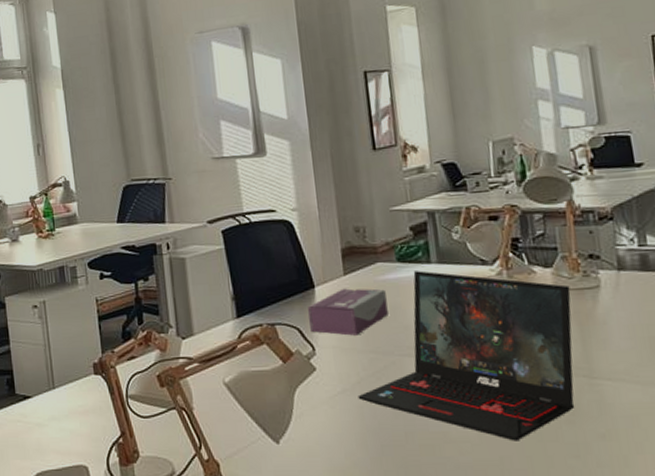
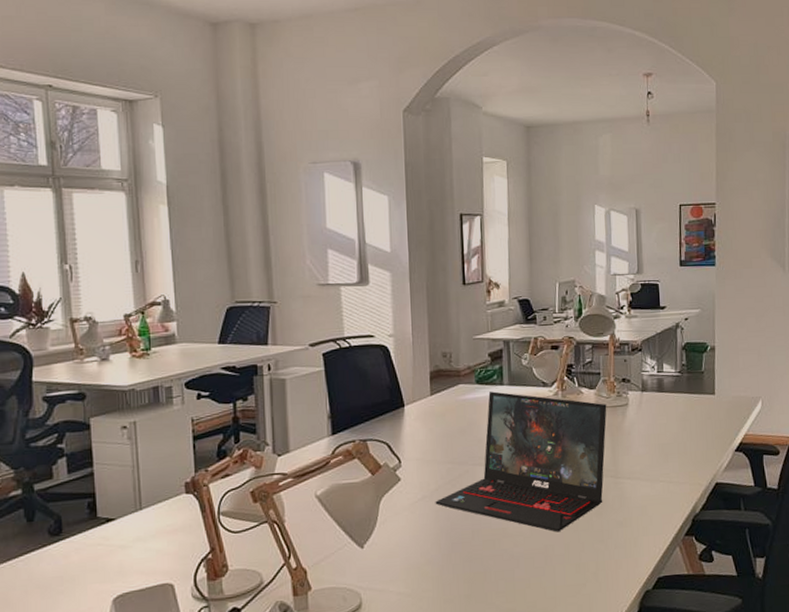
tissue box: present [307,288,388,336] -> none [396,407,466,449]

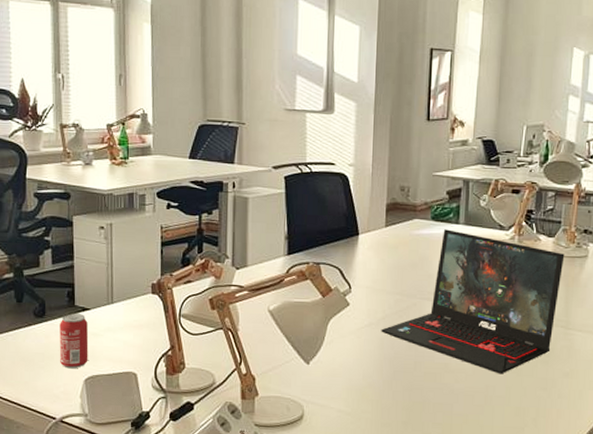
beverage can: none [80,526,116,590] -> present [59,313,89,369]

